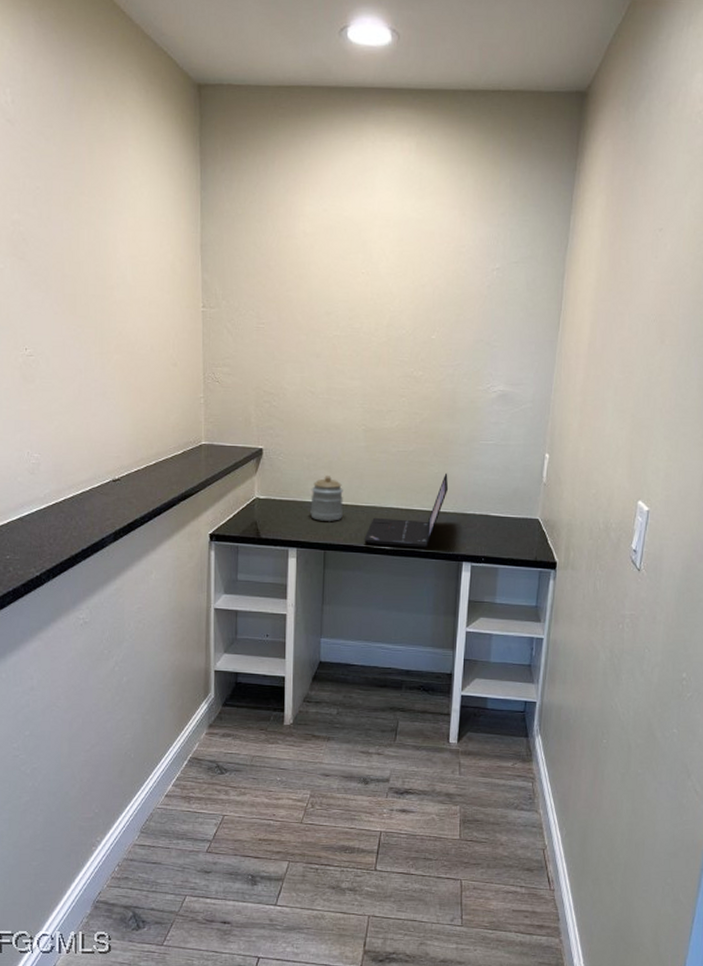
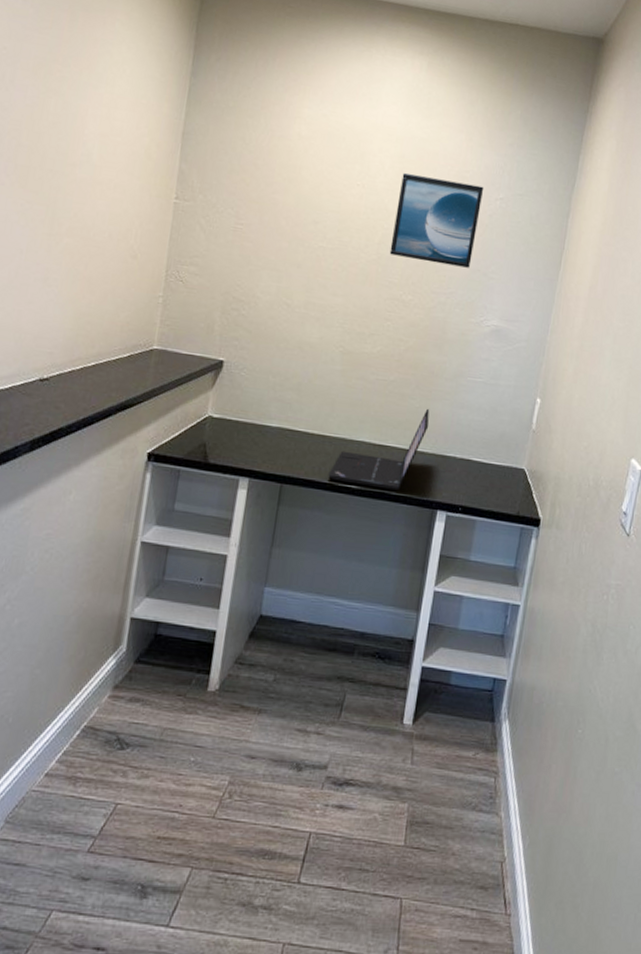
jar: present [310,476,343,521] -> none [269,398,311,451]
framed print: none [398,256,481,339] -> present [389,173,484,268]

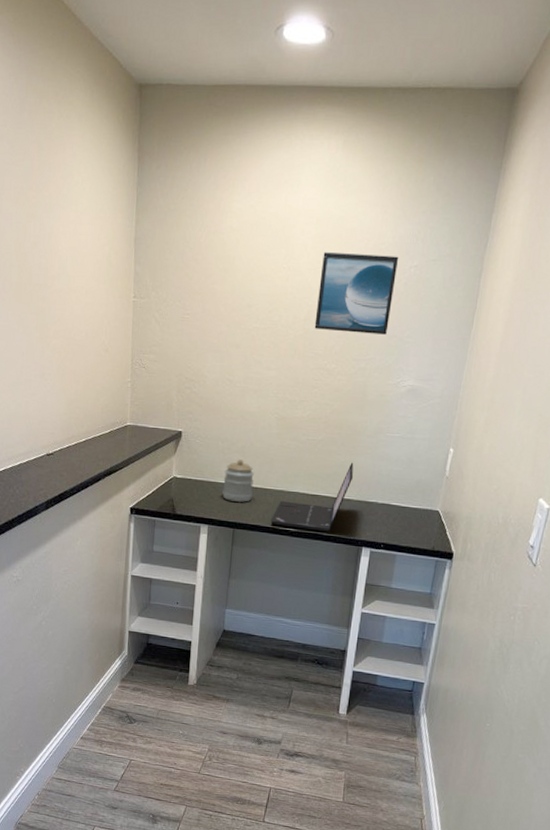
jar: none [269,398,311,451] -> present [222,459,254,502]

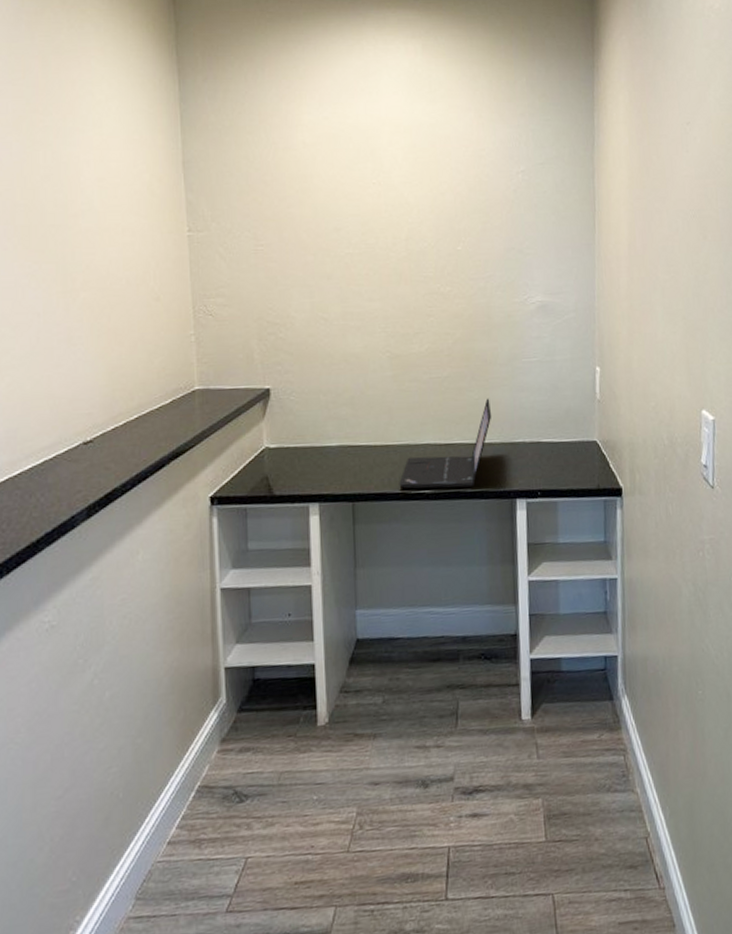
jar: present [222,459,254,502] -> none [331,413,371,468]
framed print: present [314,252,399,335] -> none [417,162,504,249]

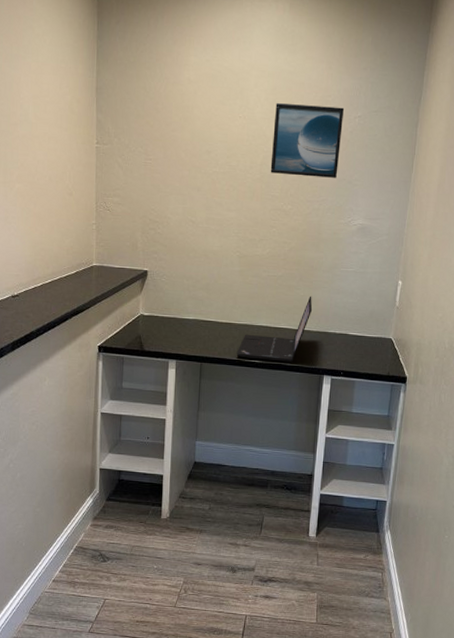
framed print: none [417,162,504,249] -> present [270,103,345,178]

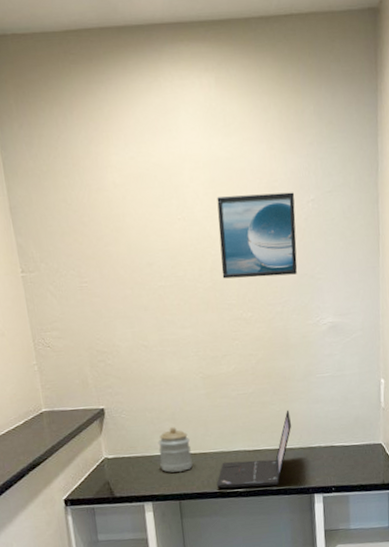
jar: none [189,296,219,337] -> present [158,427,193,473]

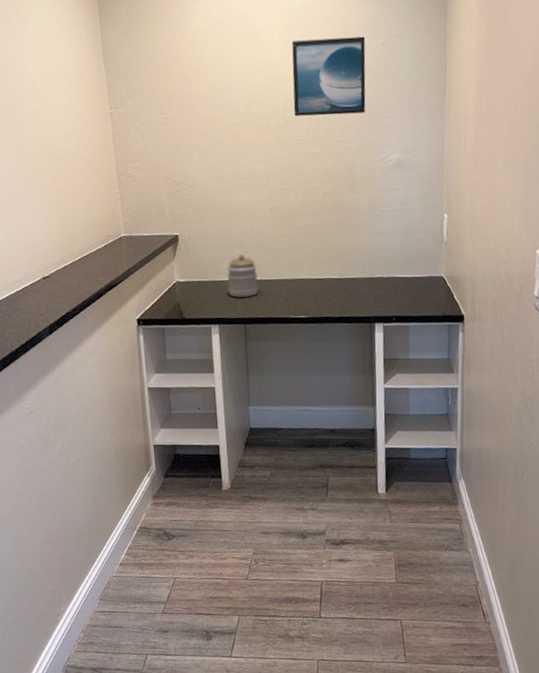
laptop: present [216,409,292,489] -> none [280,241,356,315]

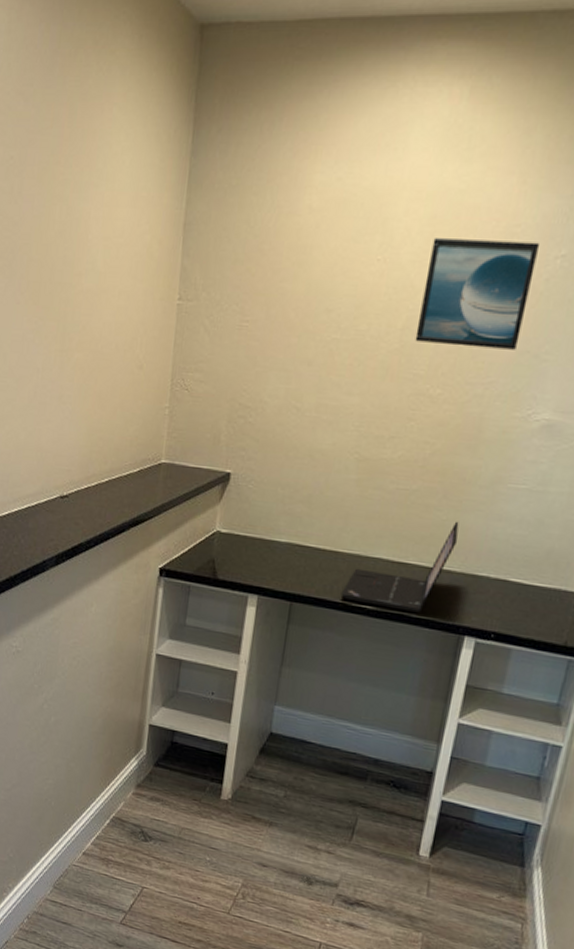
jar: present [226,254,258,297] -> none [278,512,322,568]
laptop: none [280,241,356,315] -> present [340,521,459,613]

